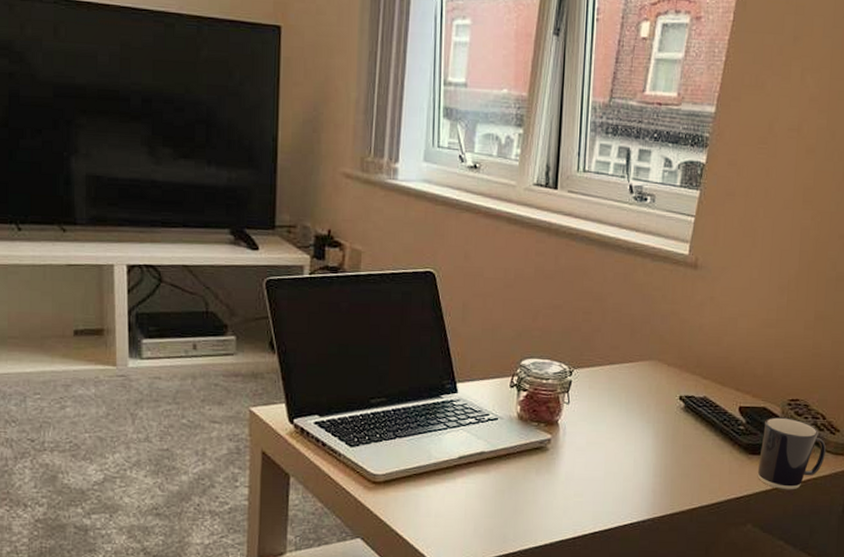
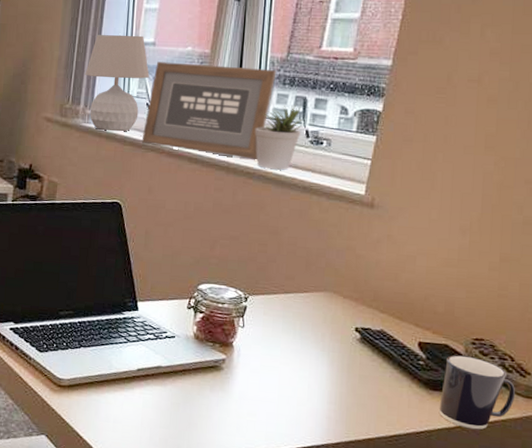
table lamp: none [388,73,462,190] -> present [85,35,150,132]
picture frame: none [455,106,599,218] -> present [141,62,277,159]
potted plant: none [577,157,627,231] -> present [255,105,303,171]

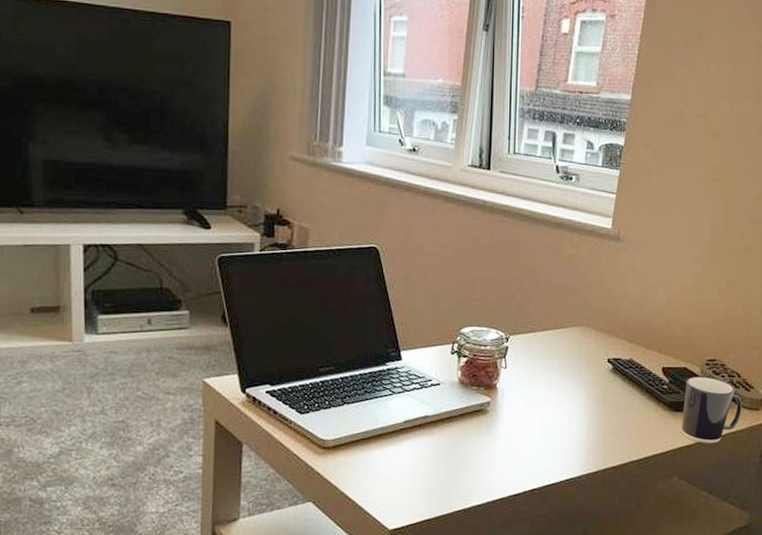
table lamp: present [85,35,150,132] -> none [332,64,401,171]
picture frame: present [141,62,277,159] -> none [396,95,526,196]
potted plant: present [255,105,303,171] -> none [508,140,554,208]

